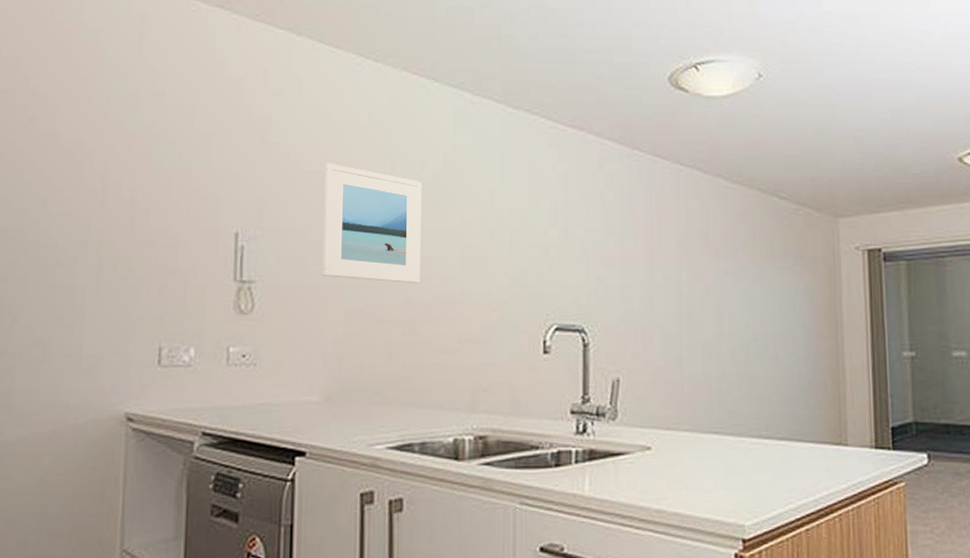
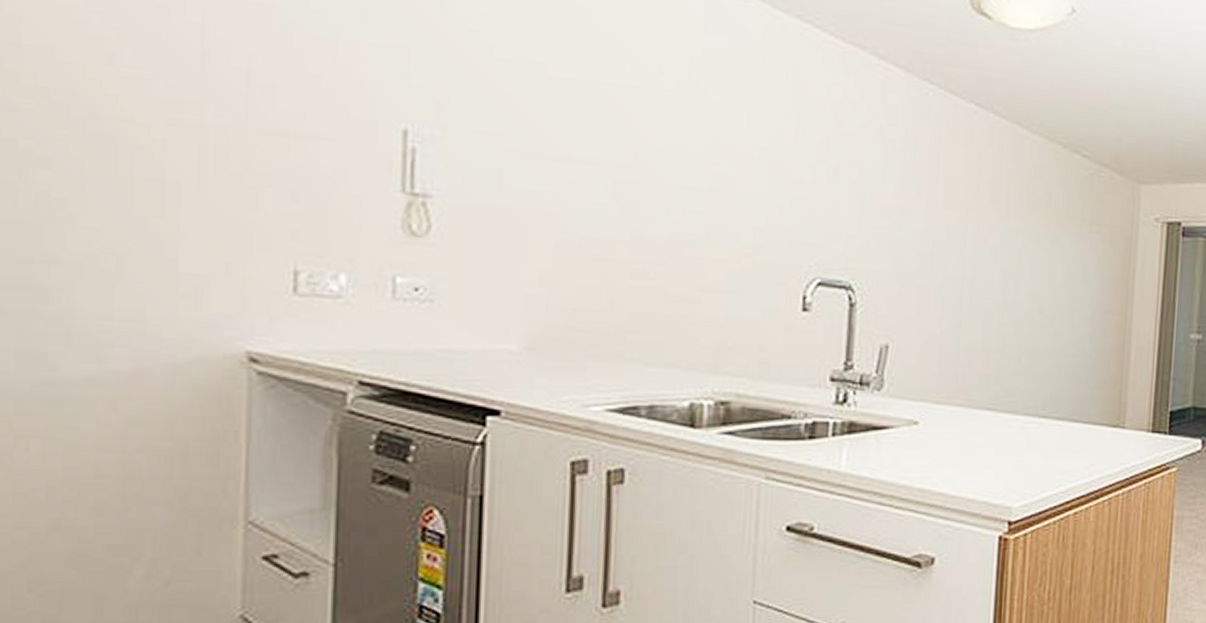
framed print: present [322,163,422,284] -> none [525,51,660,217]

